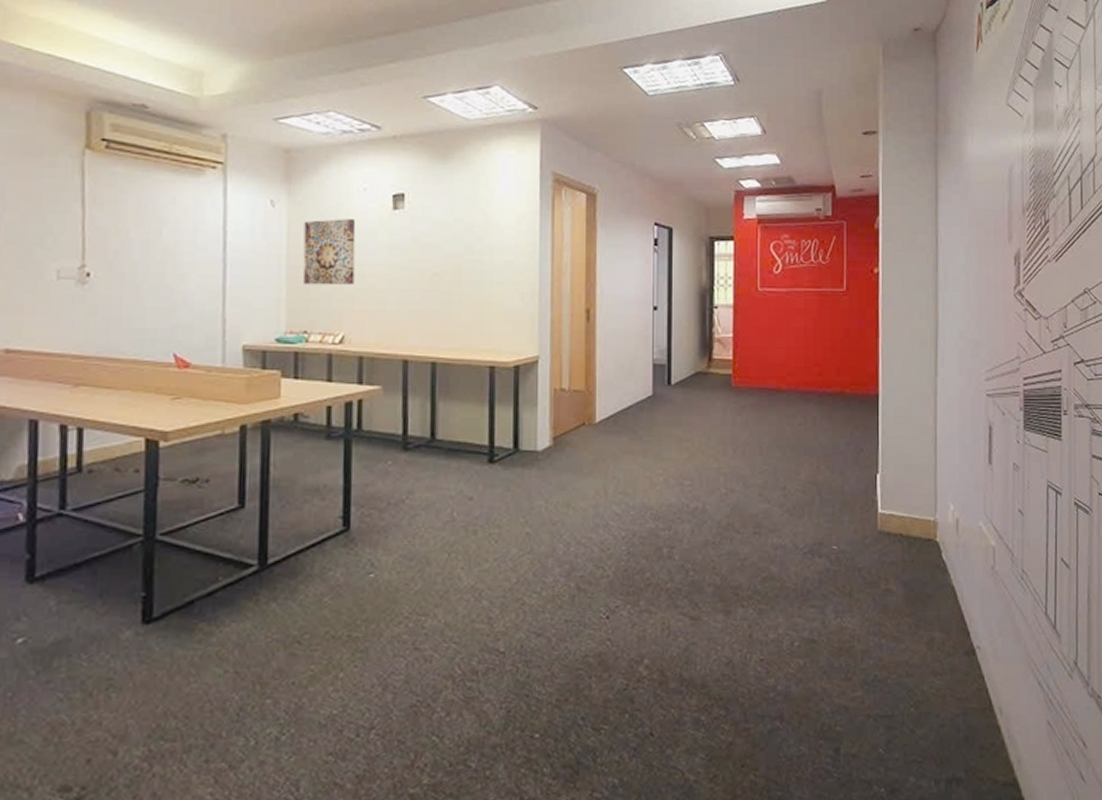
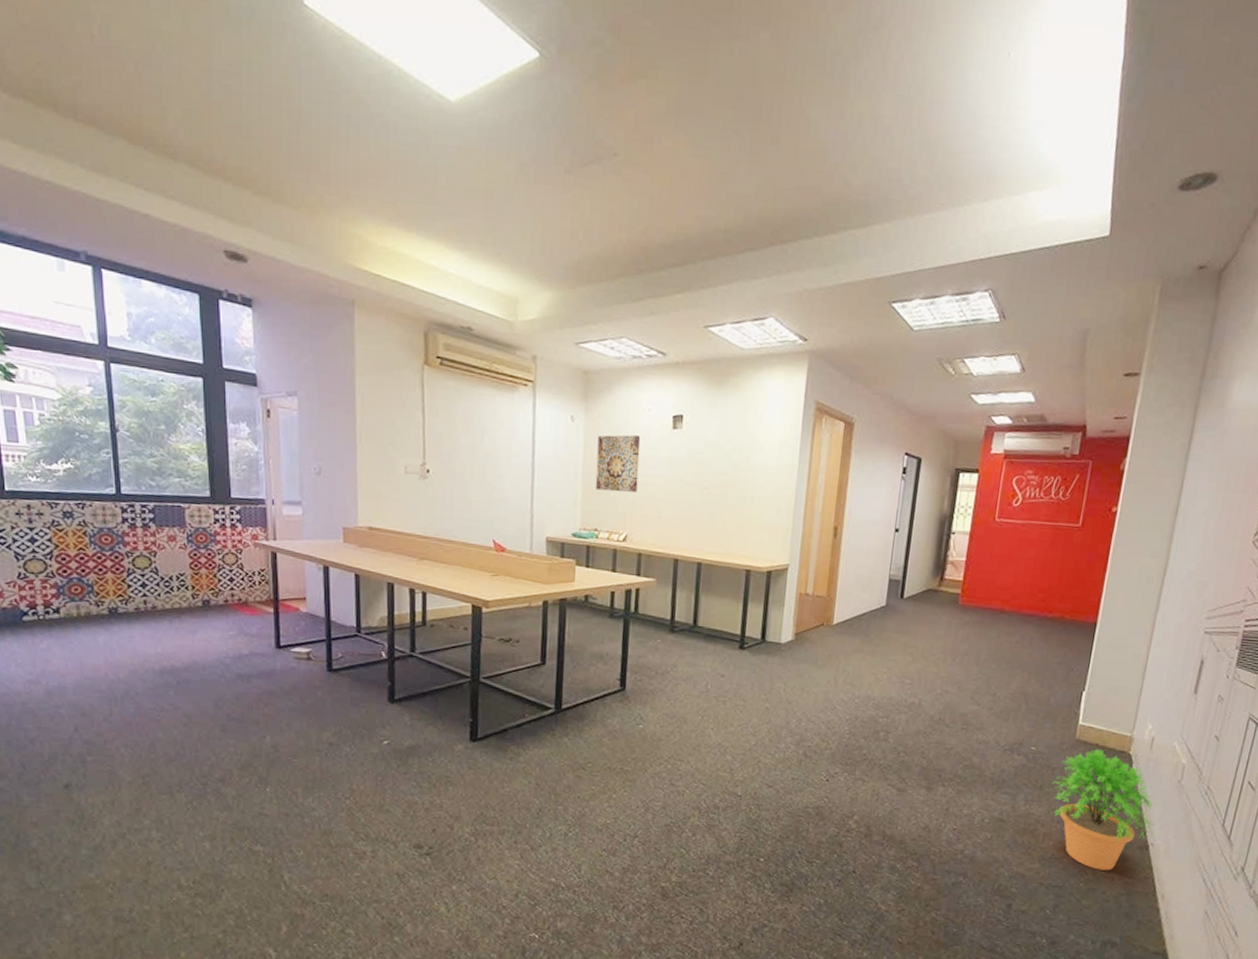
potted plant: none [862,540,977,688] -> present [1053,749,1155,871]

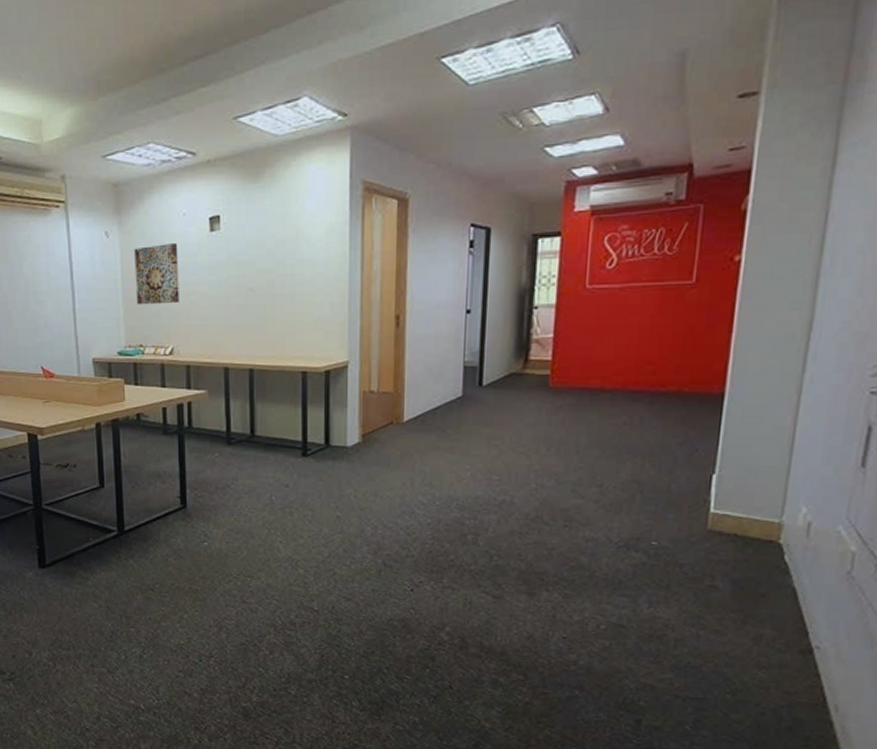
potted plant: present [1053,749,1155,871] -> none [682,540,819,680]

